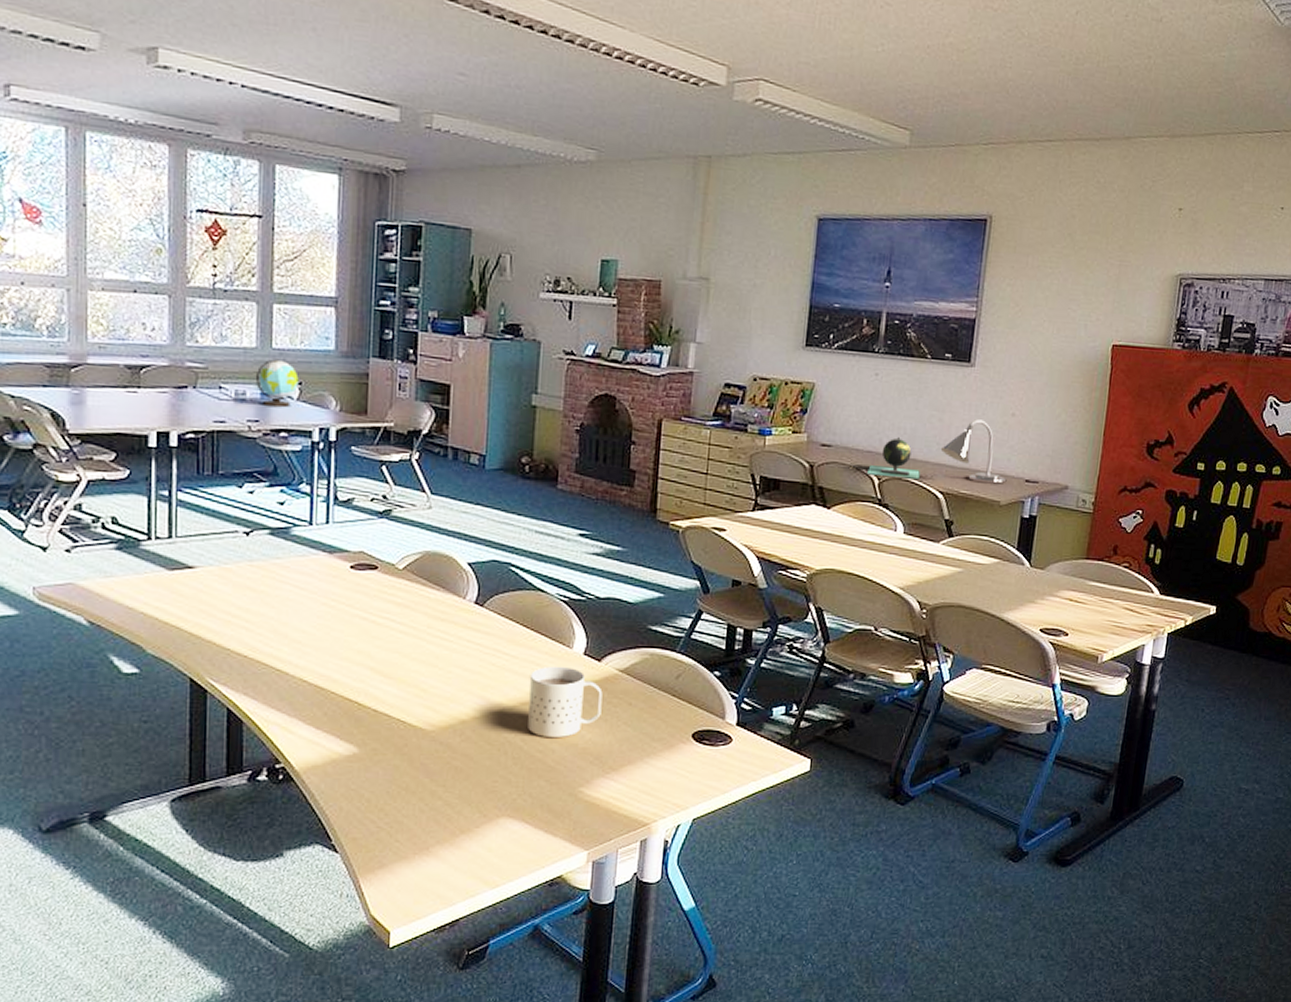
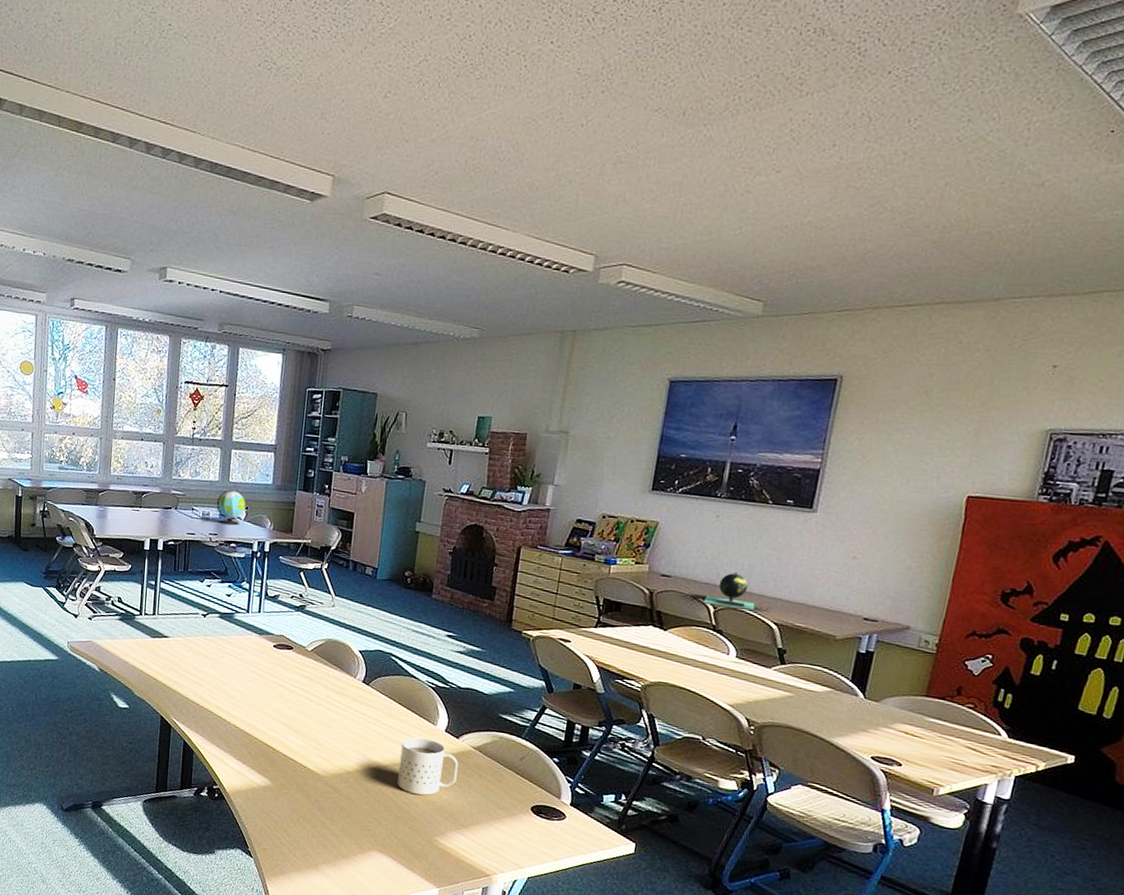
table lamp: present [940,419,1007,484] -> none [777,560,844,621]

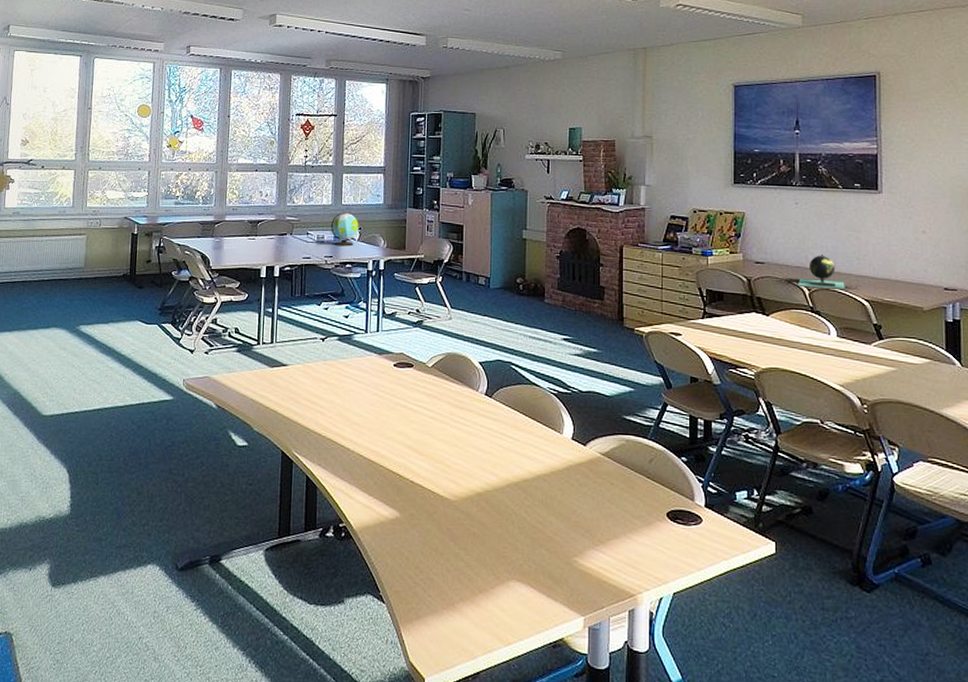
mug: present [397,737,459,796] -> none [529,448,589,512]

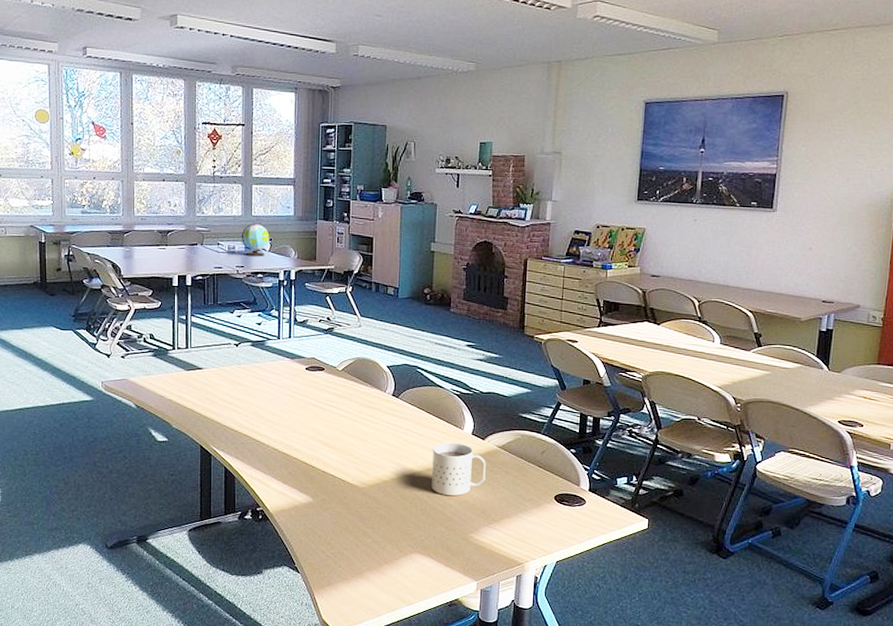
mug: none [529,448,589,512] -> present [431,442,486,496]
globe: present [798,254,845,289] -> none [689,269,733,301]

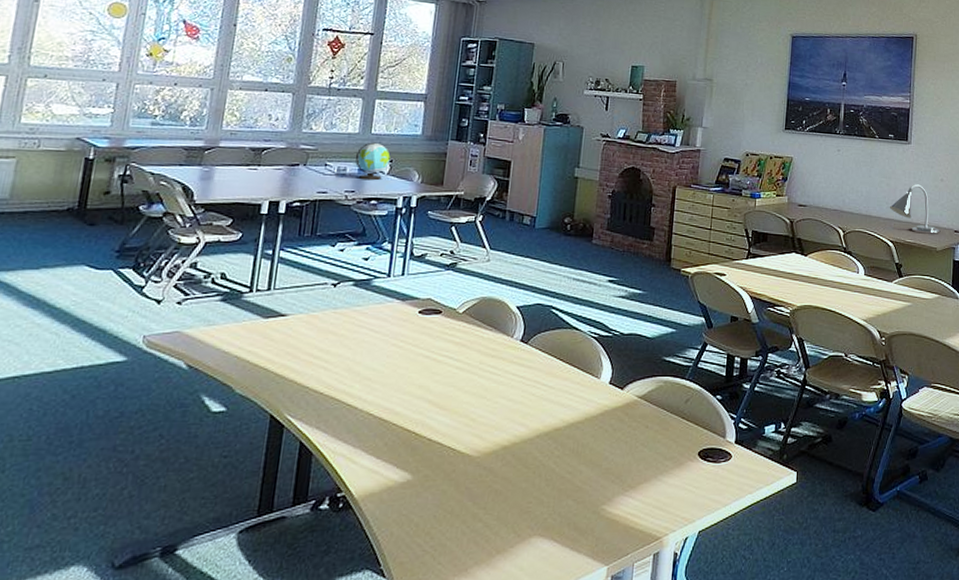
mug: present [431,442,486,496] -> none [560,394,624,461]
table lamp: none [749,253,806,304] -> present [889,184,941,234]

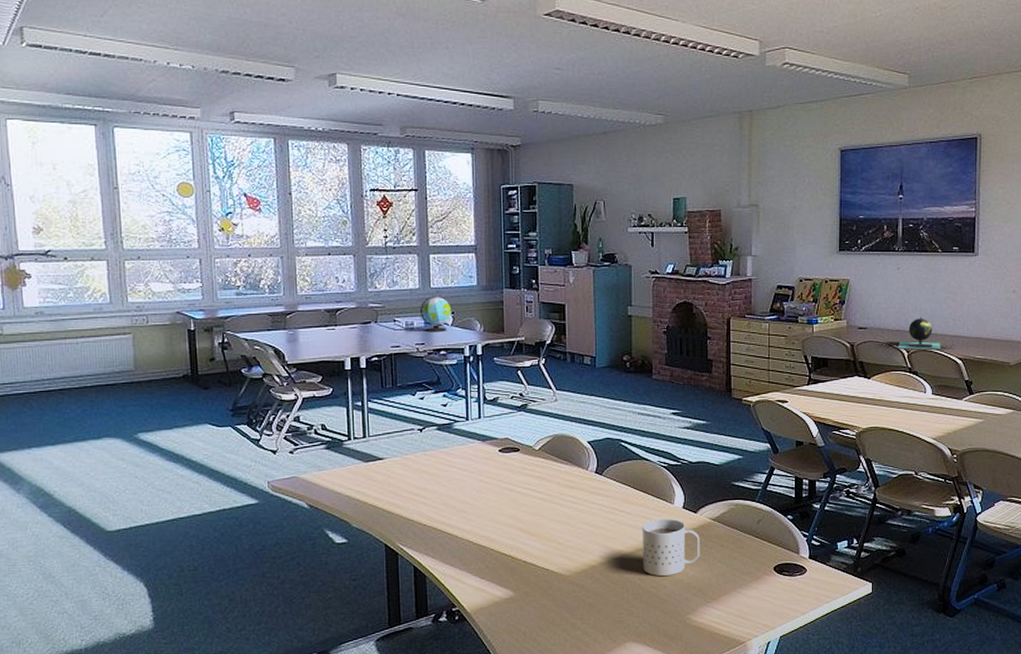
mug: none [560,394,624,461] -> present [641,518,700,577]
globe: none [835,199,875,231] -> present [898,317,941,350]
table lamp: present [889,184,941,234] -> none [956,298,1014,349]

